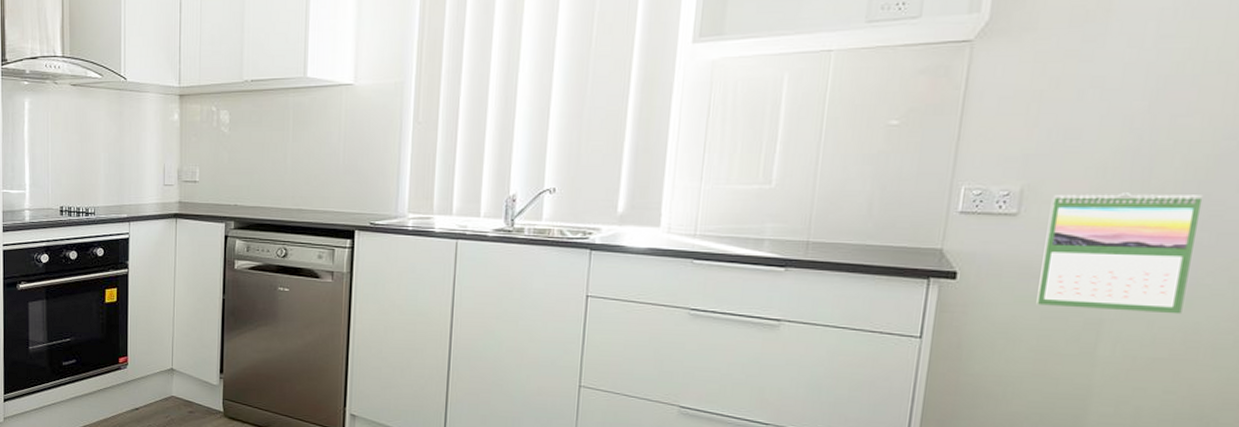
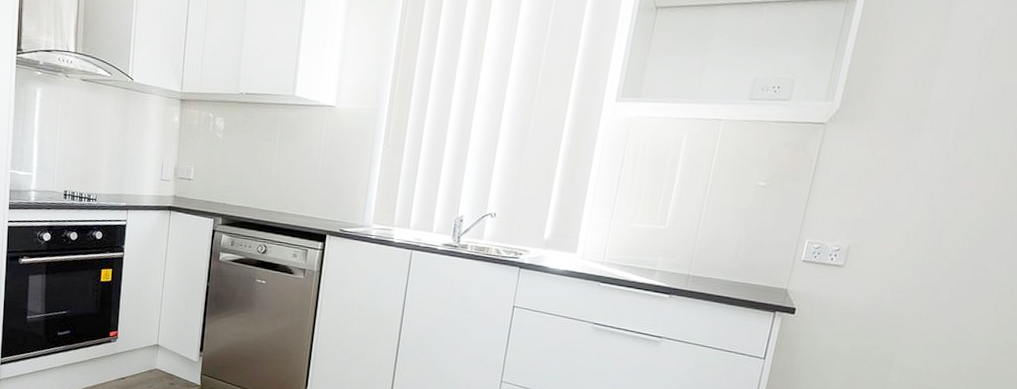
calendar: present [1036,192,1203,315] -> none [849,253,973,354]

